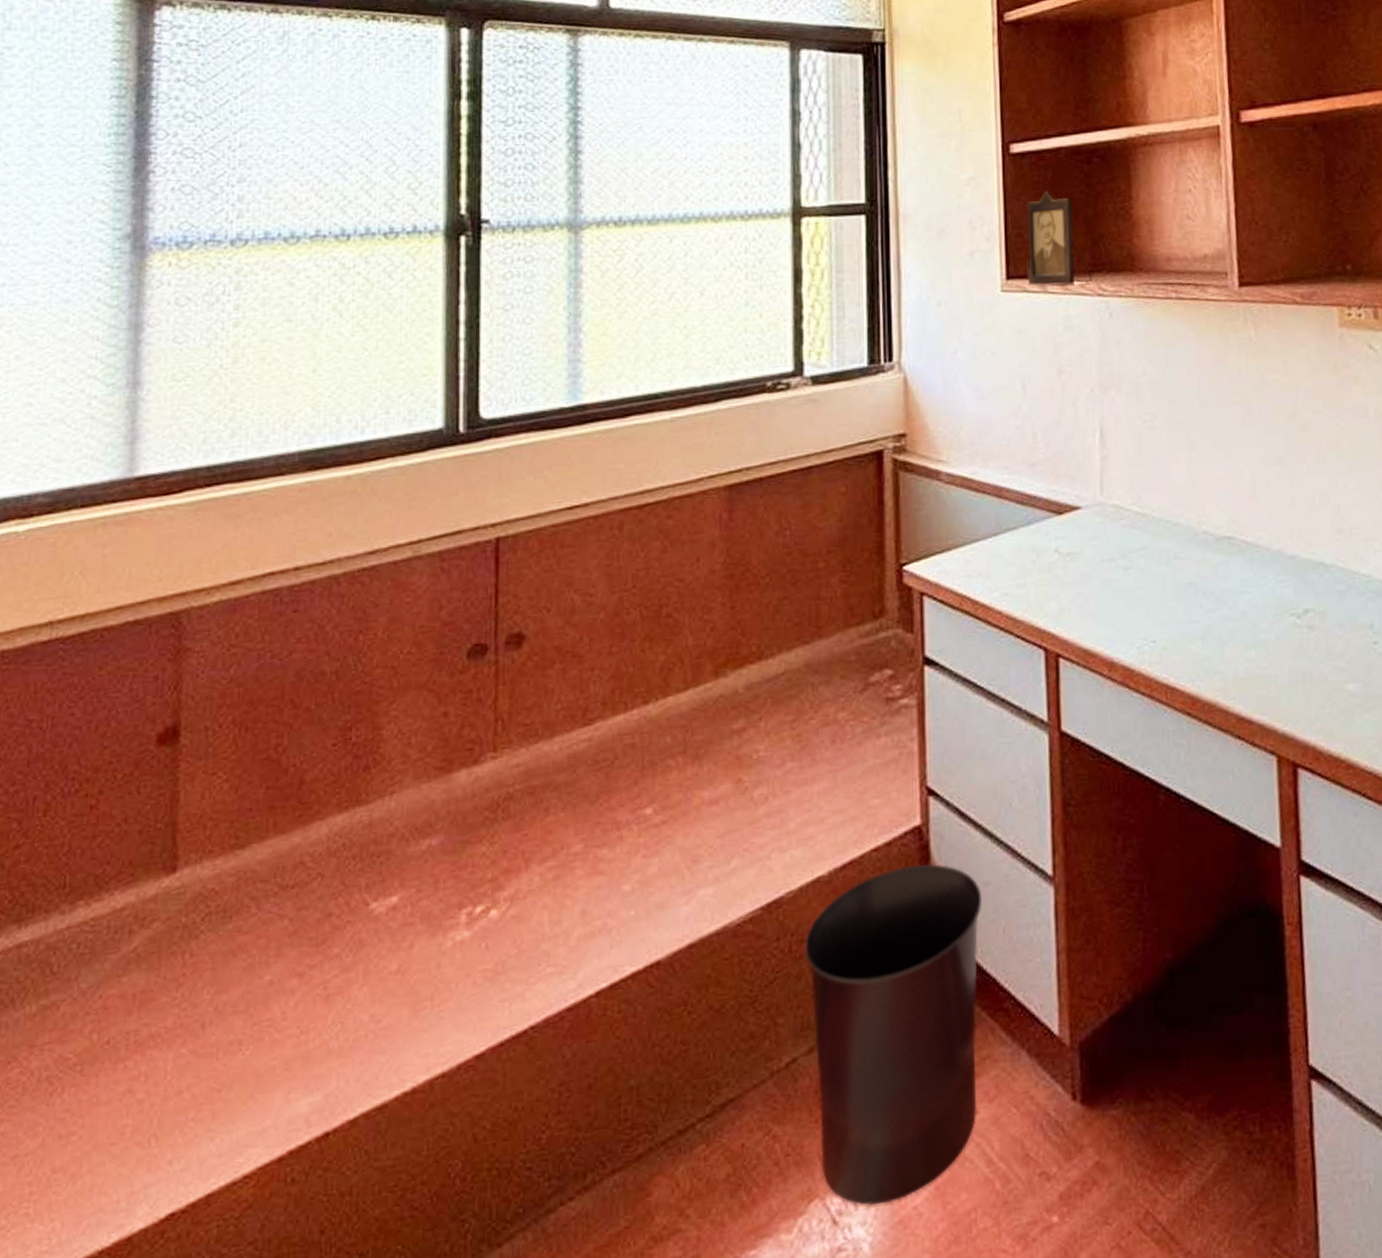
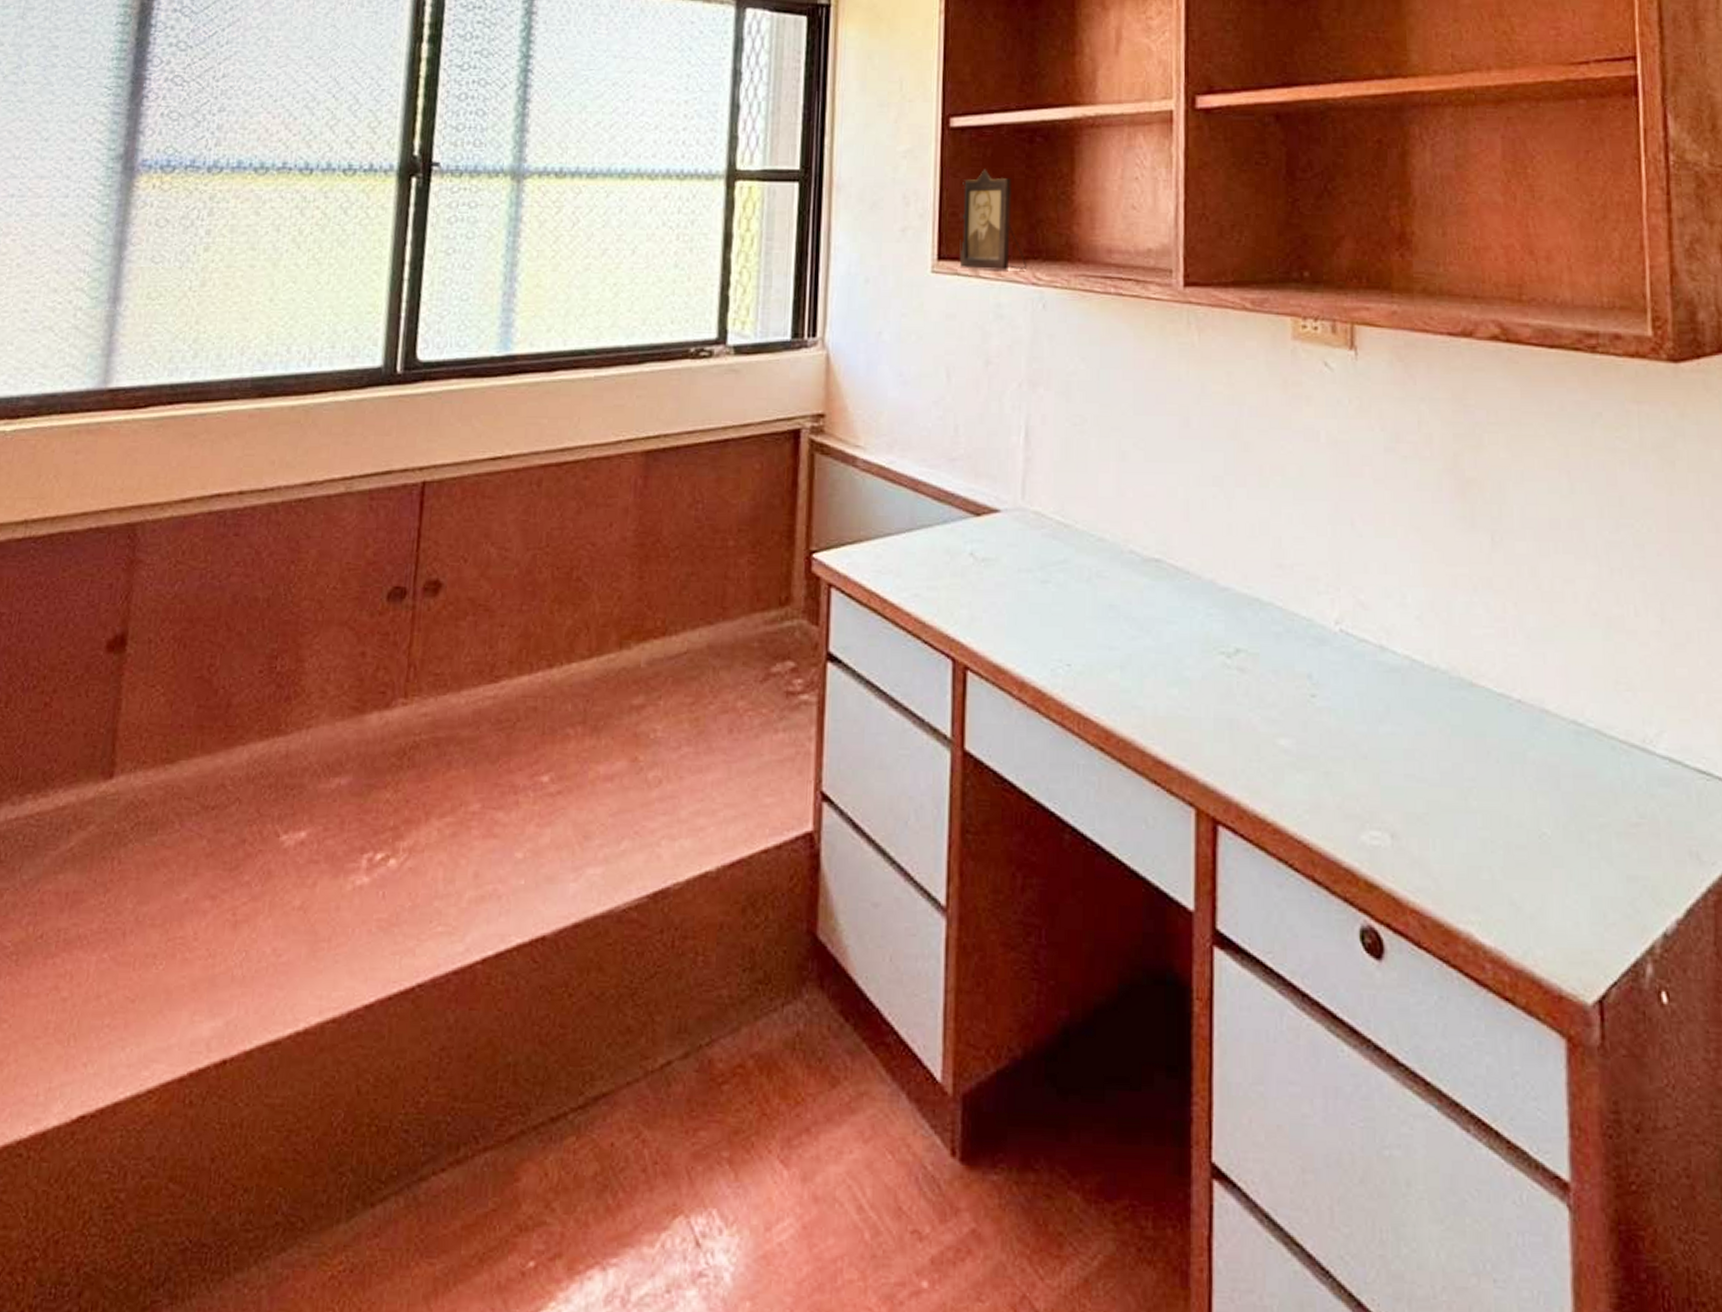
waste bin: present [804,864,983,1205] -> none [687,873,871,1233]

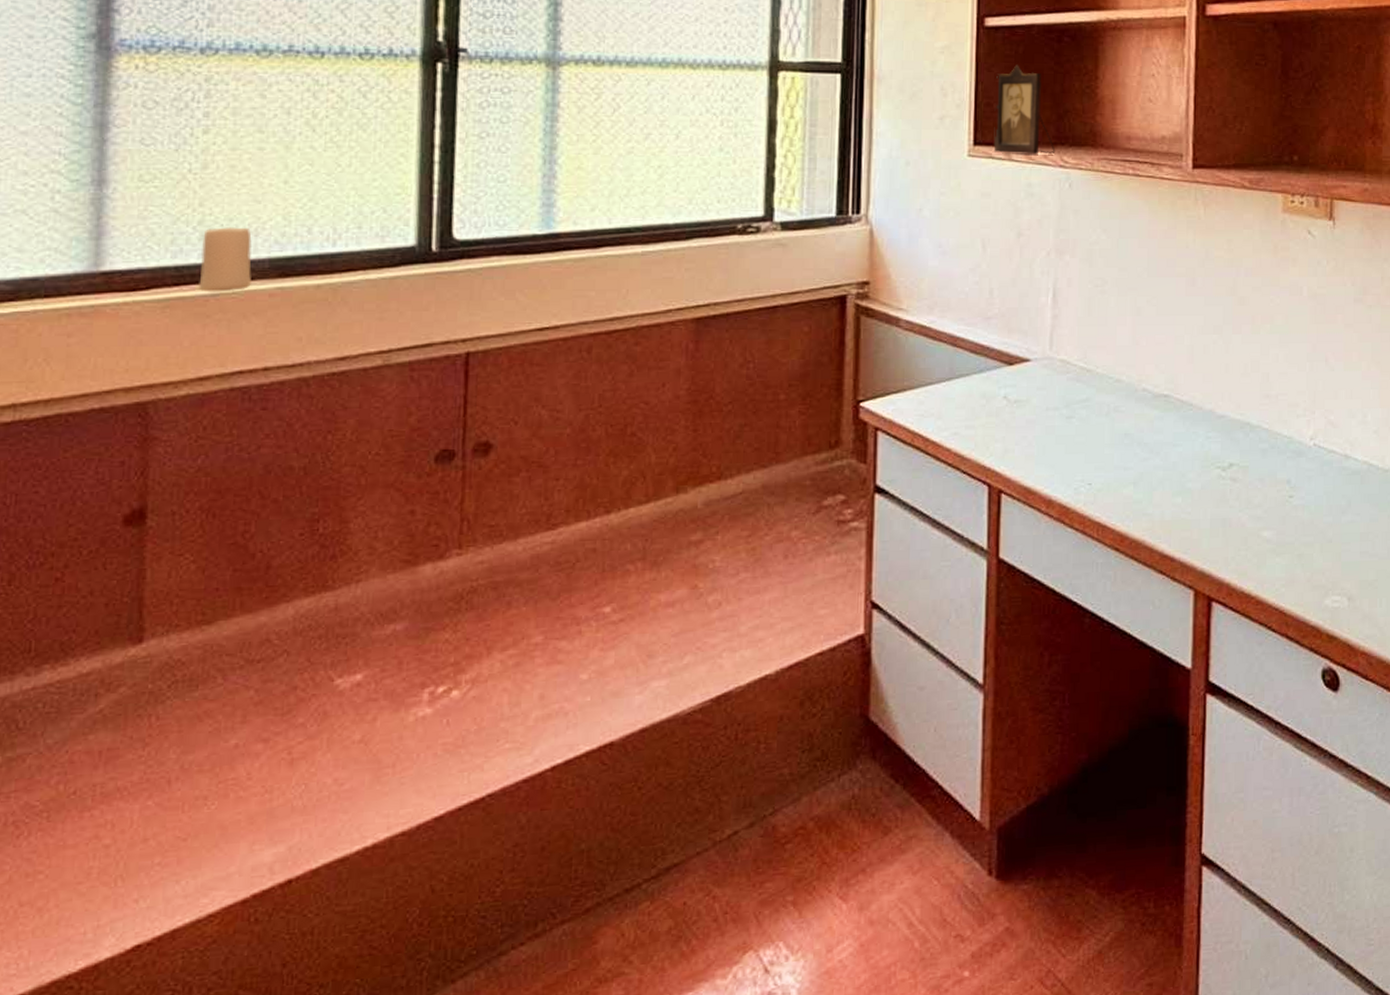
candle: none [189,345,238,412] -> present [198,227,252,292]

